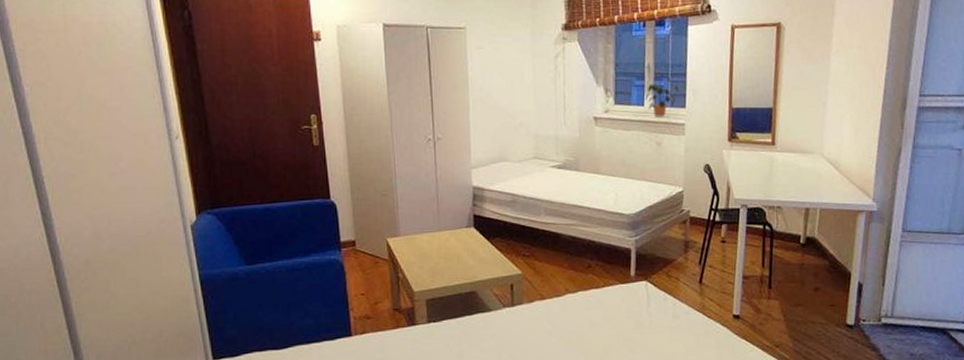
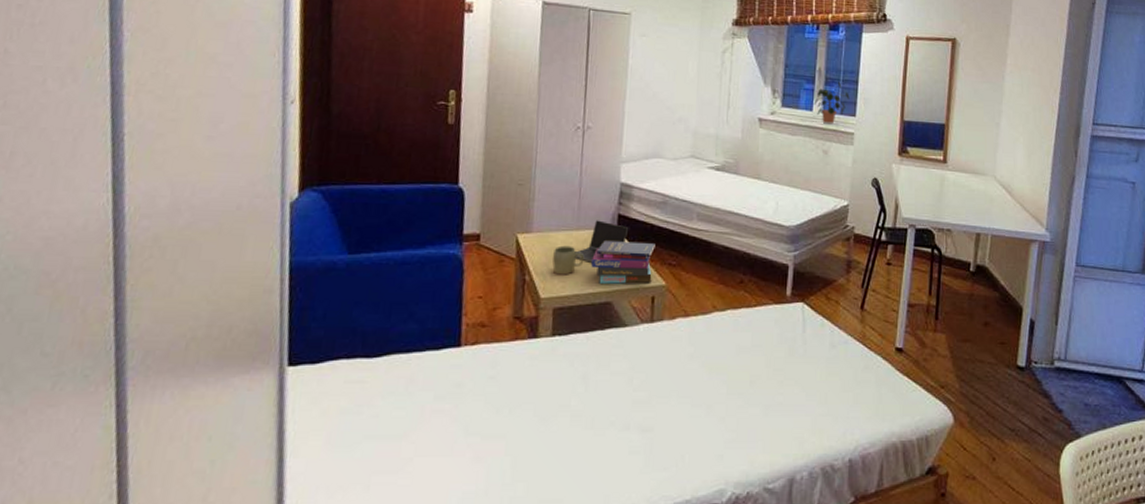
mug: none [420,245,448,271] -> present [552,245,585,275]
laptop computer: none [439,221,485,259] -> present [574,220,629,263]
books: none [454,237,509,276] -> present [591,241,655,284]

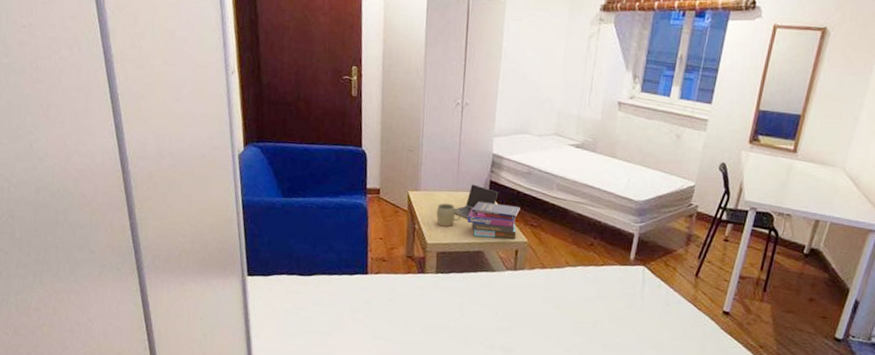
potted plant: present [813,82,850,124] -> none [671,69,708,111]

